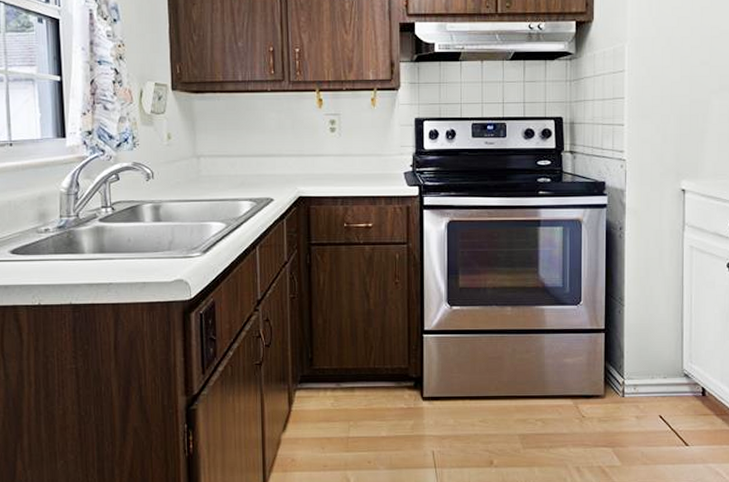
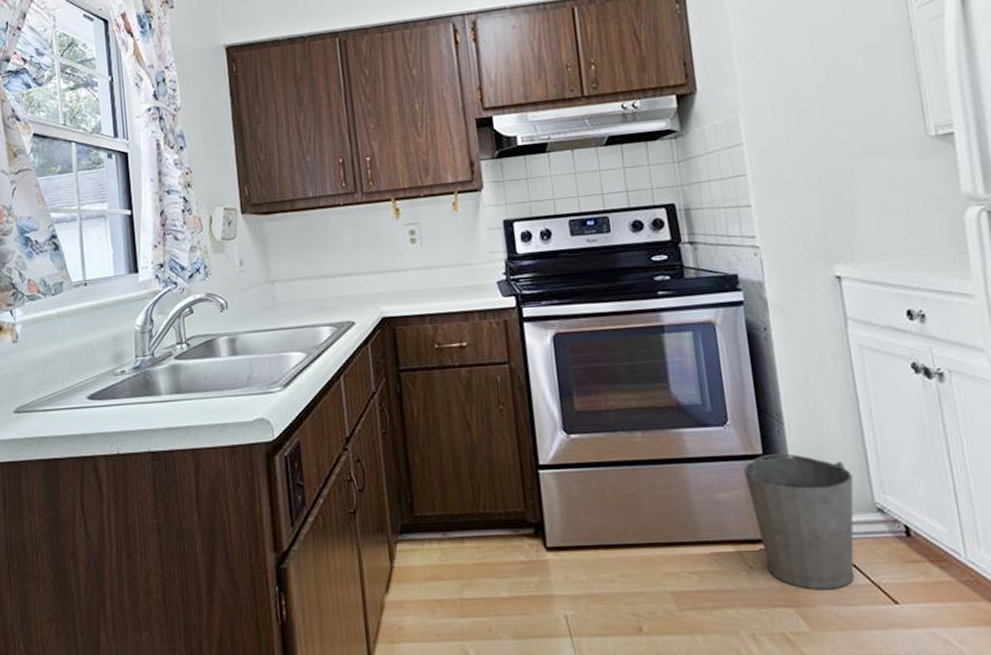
bucket: none [588,329,671,435] -> present [744,453,854,590]

